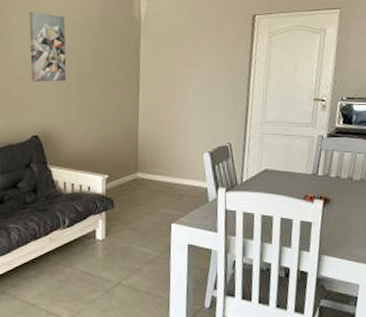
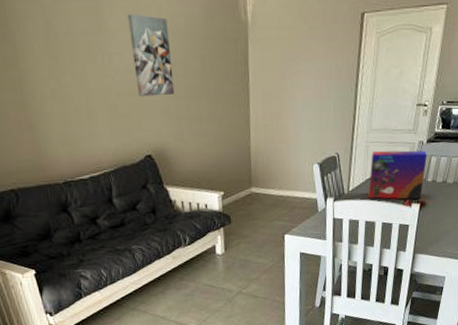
cereal box: none [264,142,328,196] -> present [368,150,427,200]

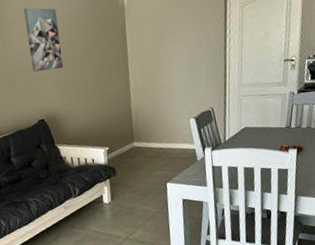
cereal box: present [368,150,427,200] -> none [244,100,300,146]

